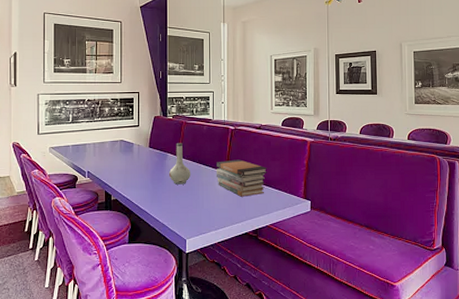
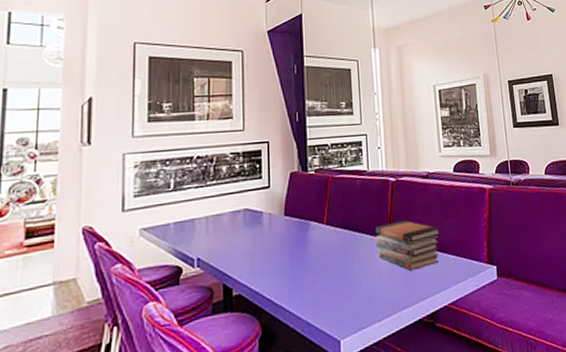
vase: present [168,142,191,185] -> none [312,205,343,264]

